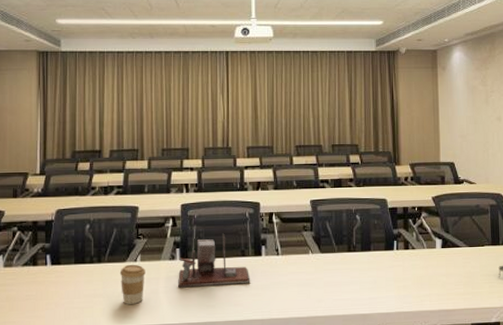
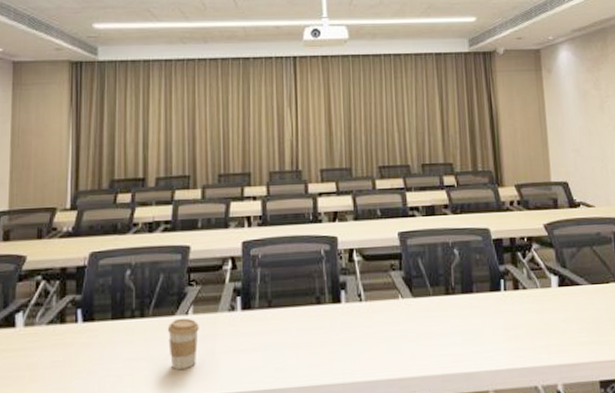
desk organizer: present [178,233,251,288] -> none [239,276,328,347]

